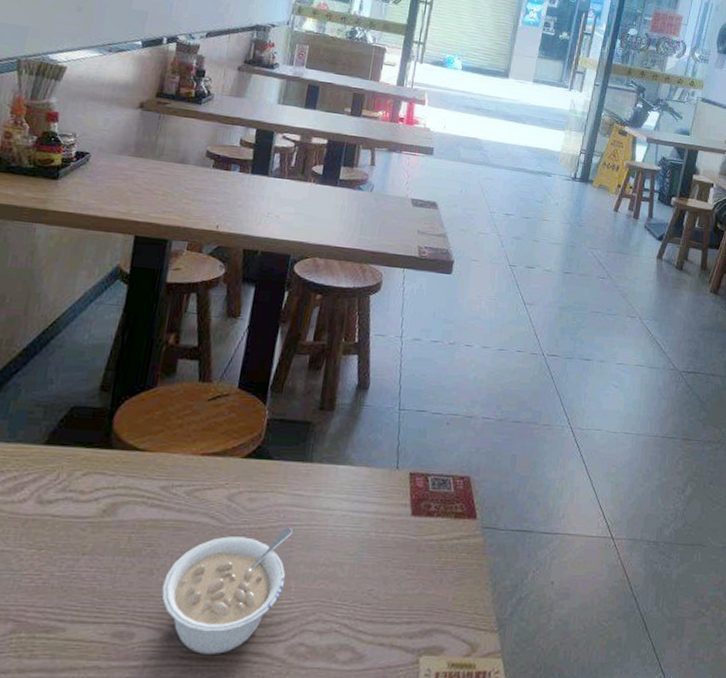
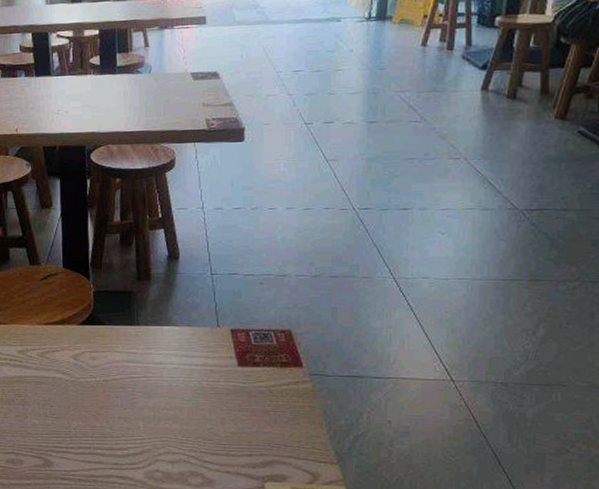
legume: present [161,526,294,654] -> none [36,379,134,477]

